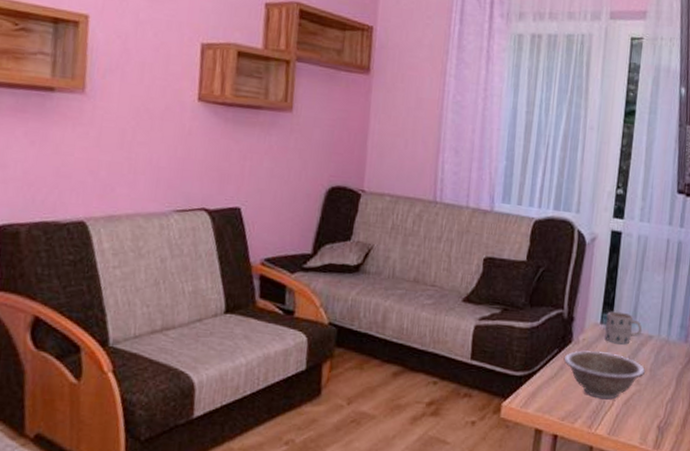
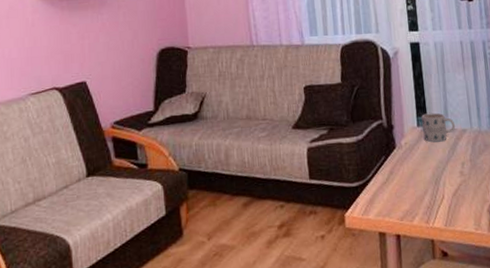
decorative bowl: present [563,350,646,400] -> none [391,151,467,195]

